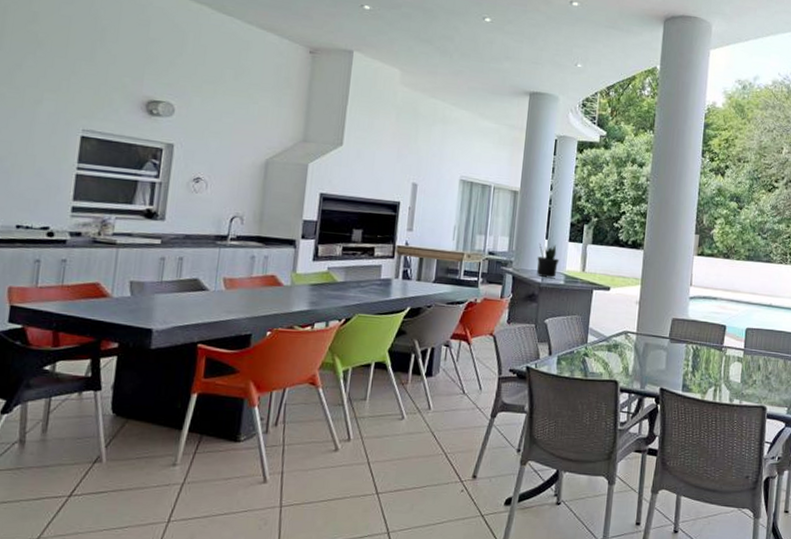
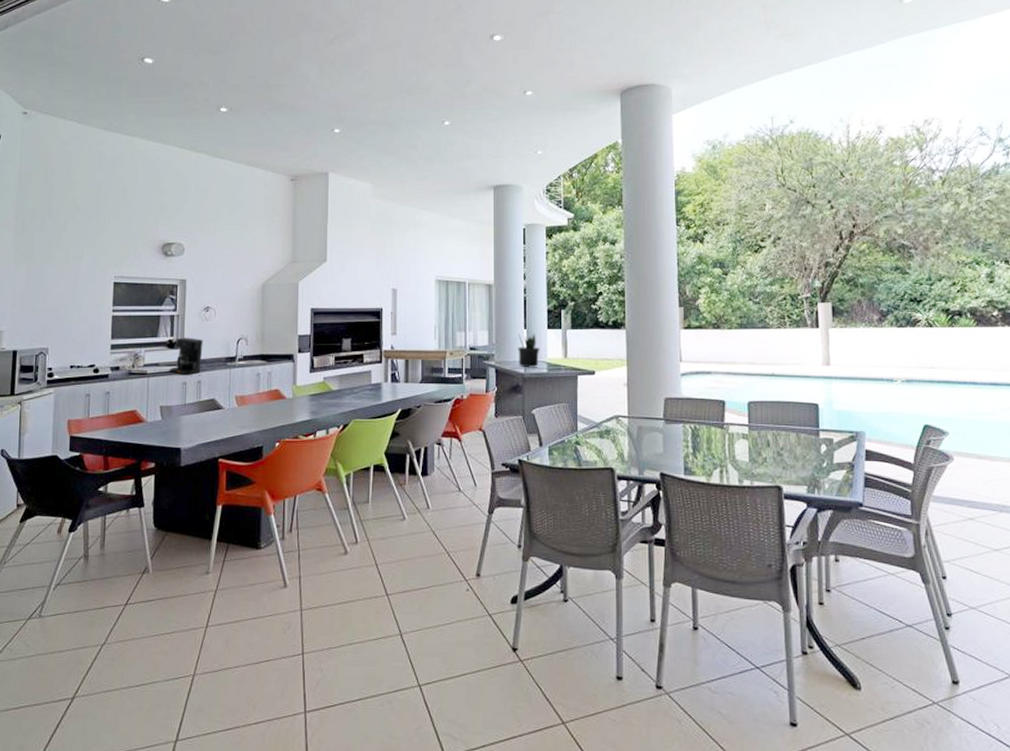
coffee maker: none [144,207,189,251] -> present [169,337,203,375]

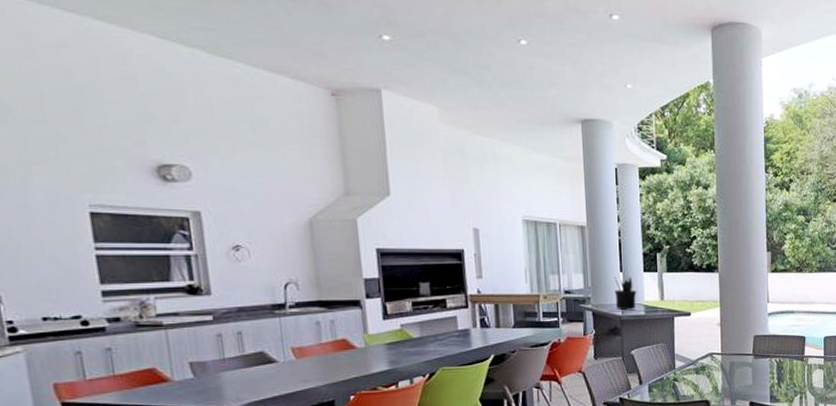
coffee maker: present [169,337,203,375] -> none [194,281,240,326]

